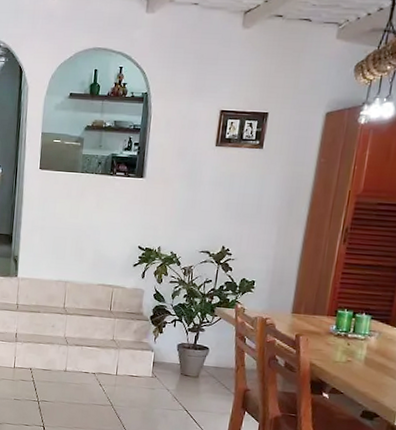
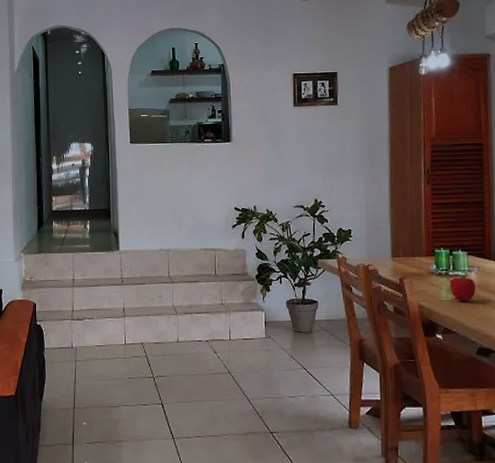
fruit: none [346,338,374,365] -> present [450,275,476,302]

